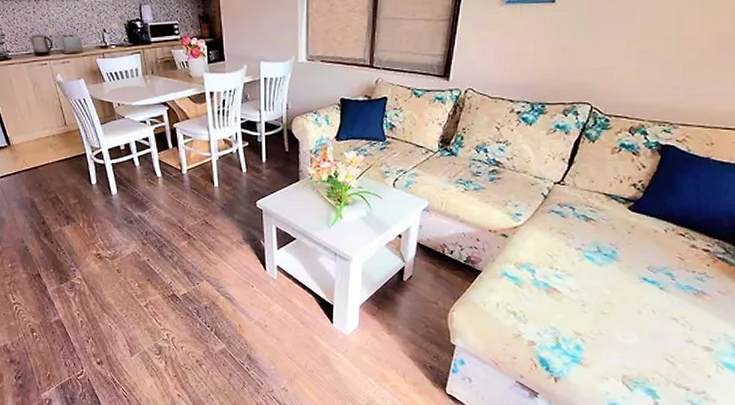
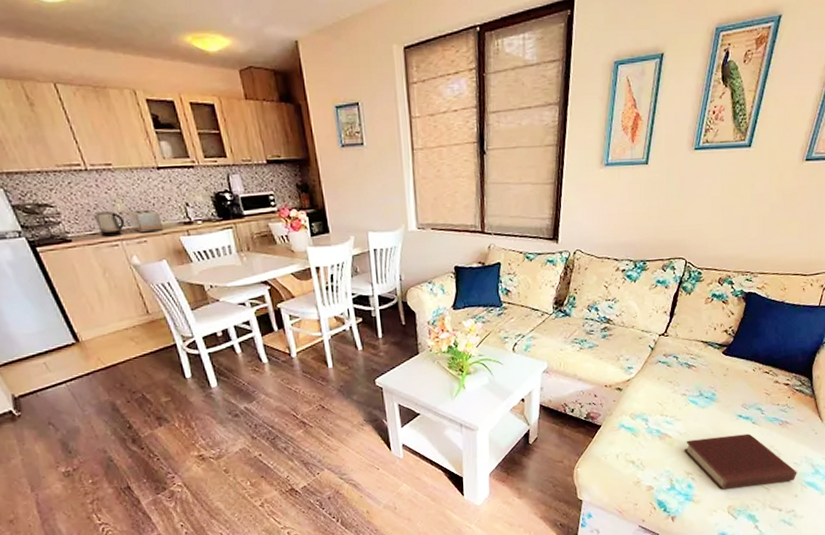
book: none [574,298,713,359] -> present [684,433,797,490]

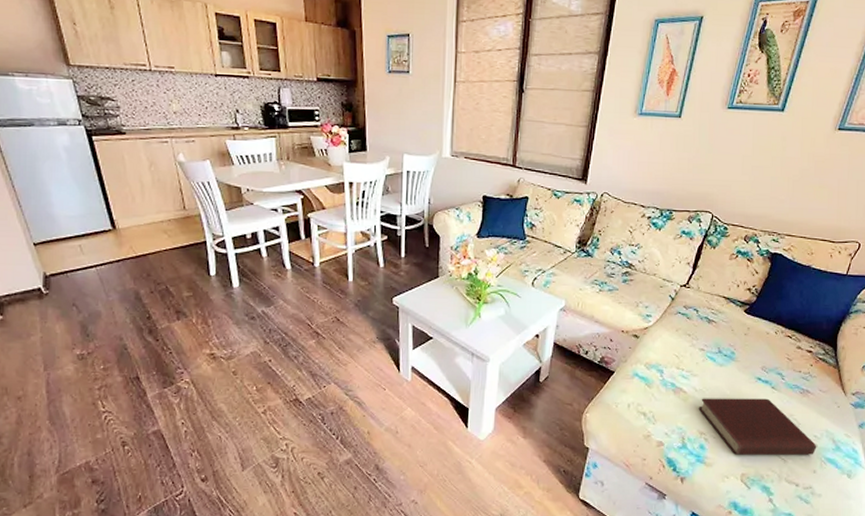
kettle: present [93,210,125,237] -> none [149,108,177,134]
toaster: present [128,209,163,233] -> none [182,111,211,134]

